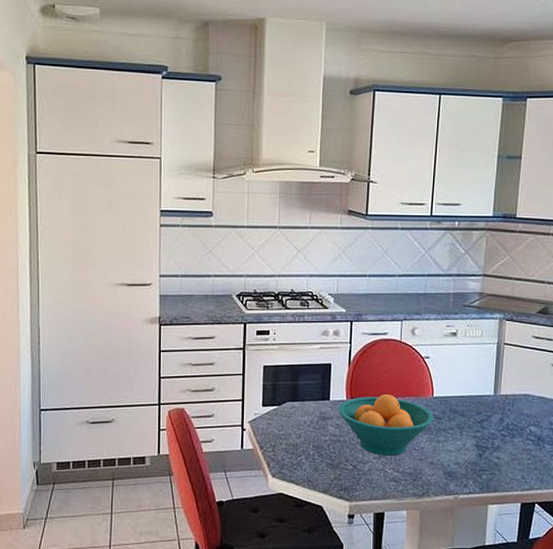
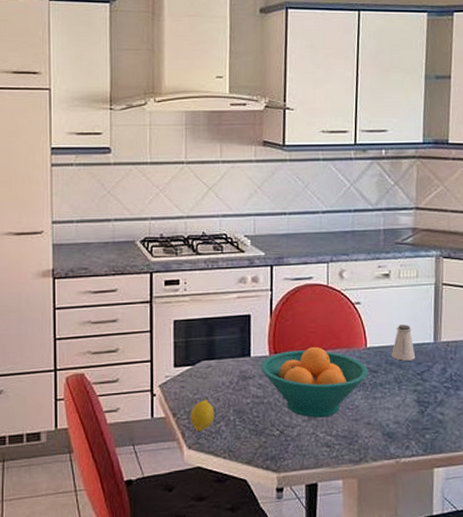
fruit: none [275,435,296,463] -> present [190,399,214,431]
saltshaker: none [455,378,477,410] -> present [392,325,416,361]

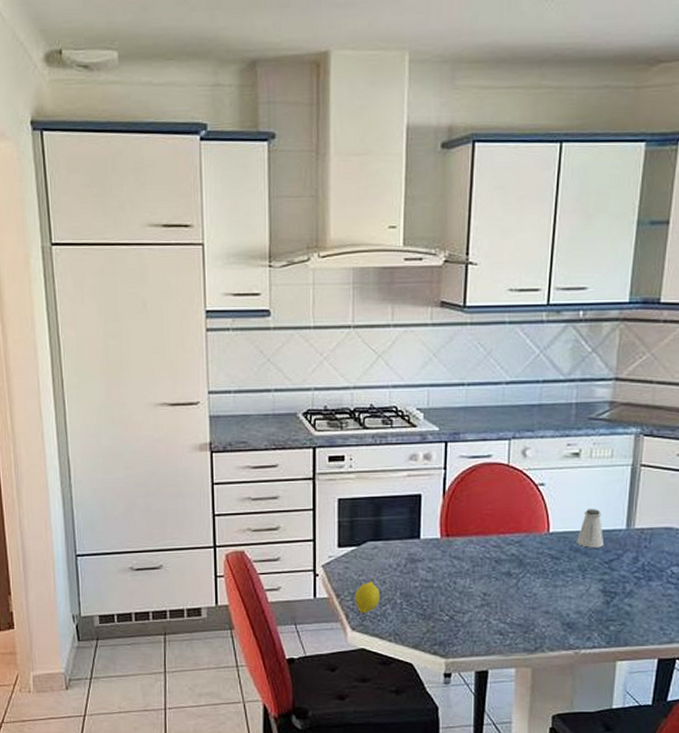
fruit bowl: present [261,347,369,418] -> none [431,531,550,604]

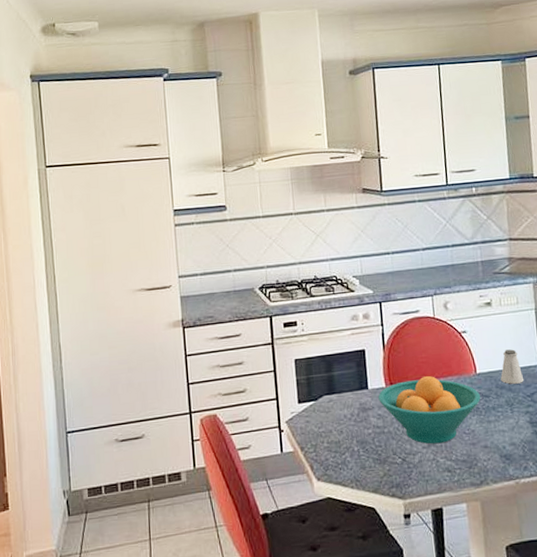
fruit: present [354,581,380,613] -> none [317,432,339,463]
fruit bowl: none [431,531,550,604] -> present [378,376,481,444]

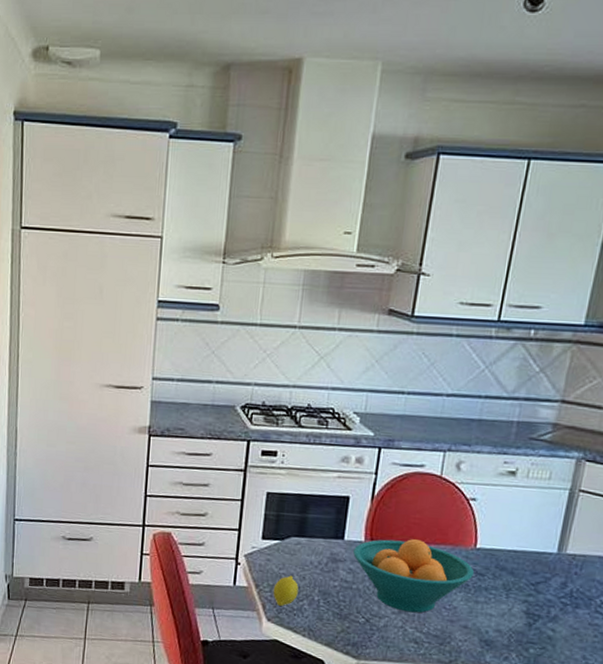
fruit: none [317,432,339,463] -> present [273,575,299,606]
saltshaker: present [501,349,525,384] -> none [504,528,533,569]

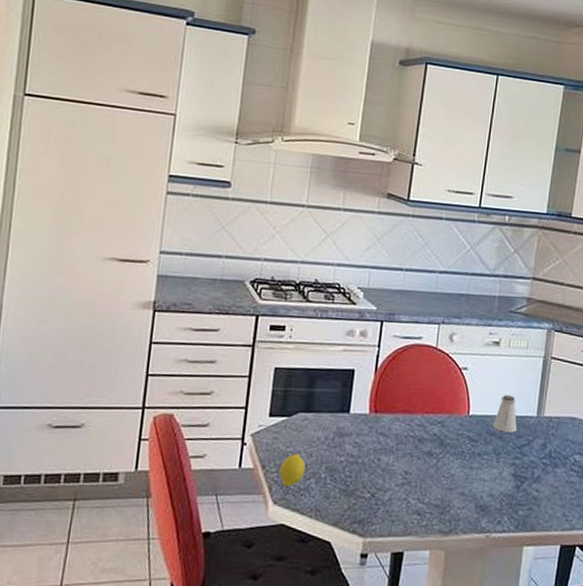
fruit bowl: present [353,539,475,613] -> none [359,409,469,484]
saltshaker: none [504,528,533,569] -> present [493,395,517,433]

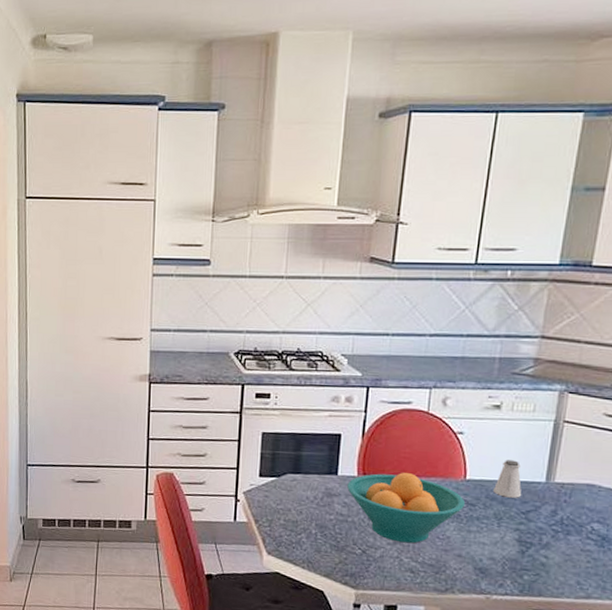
fruit: present [279,453,306,487] -> none [272,510,296,540]
fruit bowl: none [359,409,469,484] -> present [347,473,466,544]

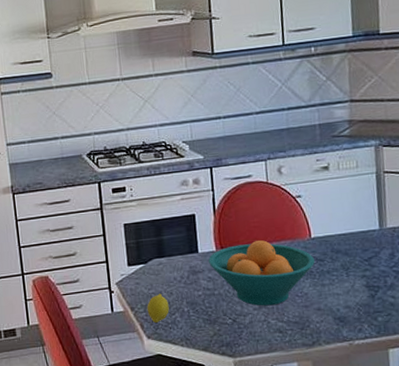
fruit: none [272,510,296,540] -> present [147,293,169,323]
saltshaker: present [494,460,522,498] -> none [336,214,362,249]

